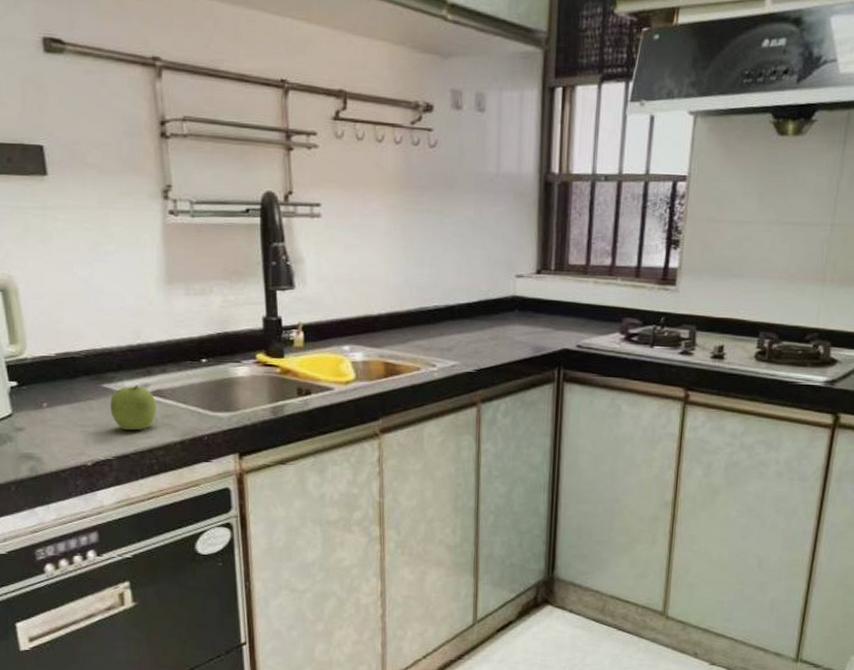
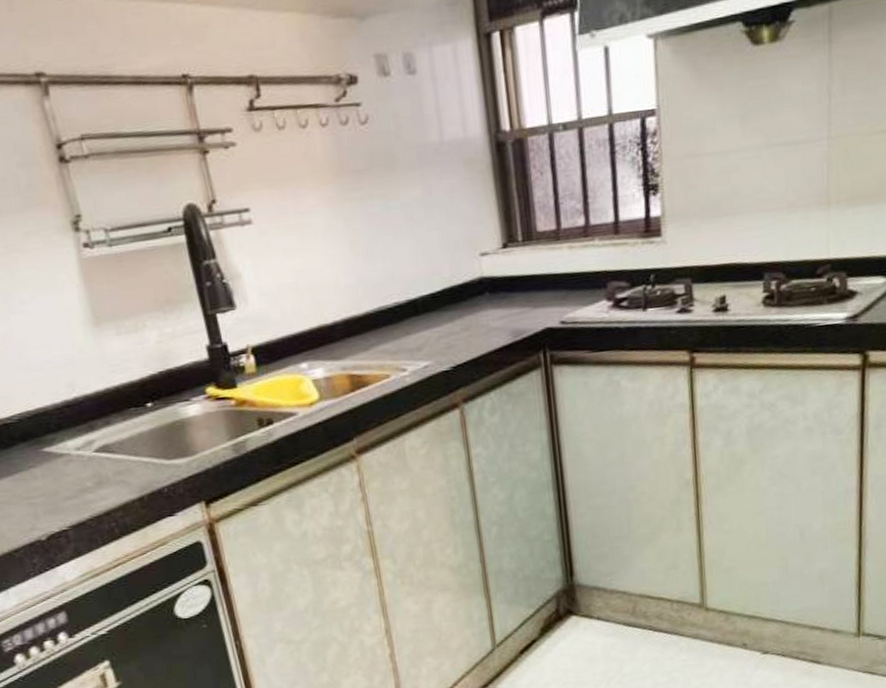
fruit: present [110,385,156,431] -> none [54,443,107,496]

